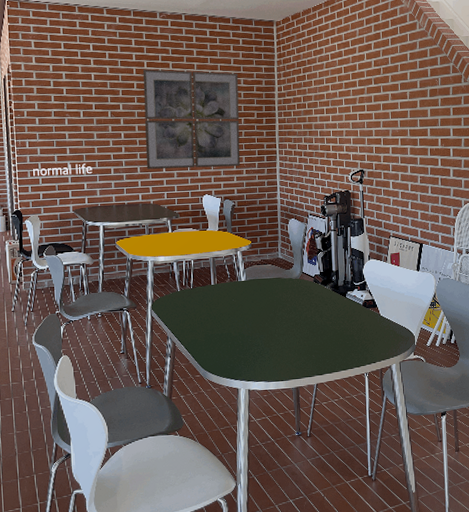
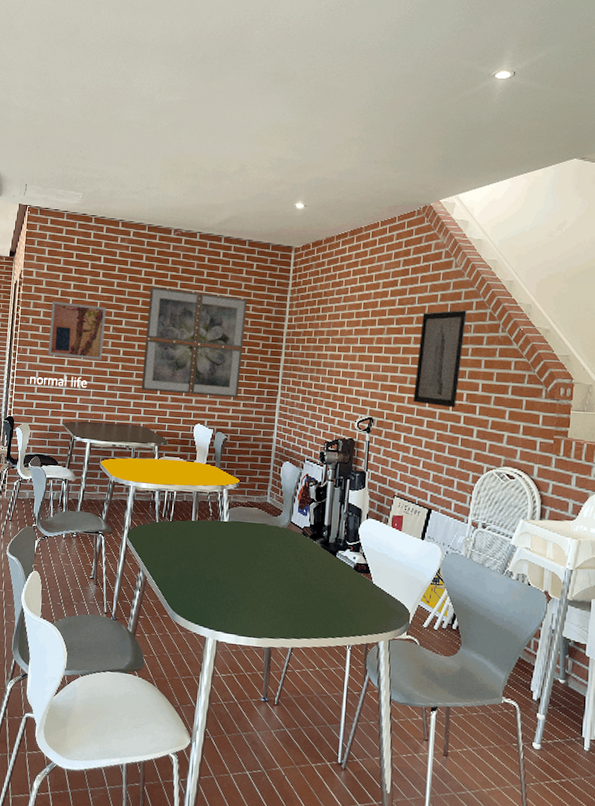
wall art: none [45,92,104,146] -> present [47,300,106,360]
wall art: none [396,66,434,153] -> present [413,310,467,408]

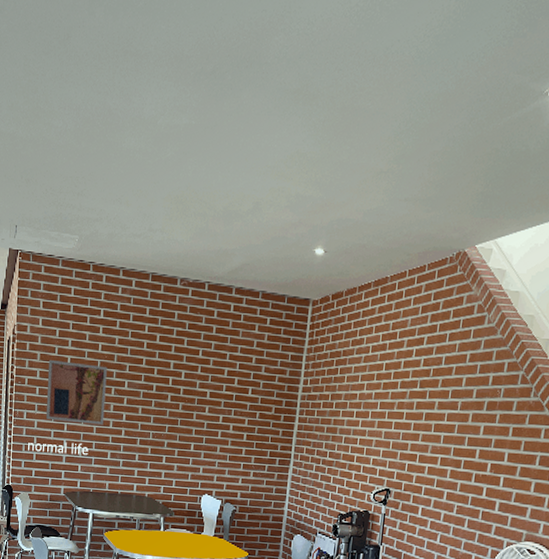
wall art: present [141,287,248,398] -> none [145,344,260,467]
wall art: present [413,310,467,408] -> none [433,372,497,479]

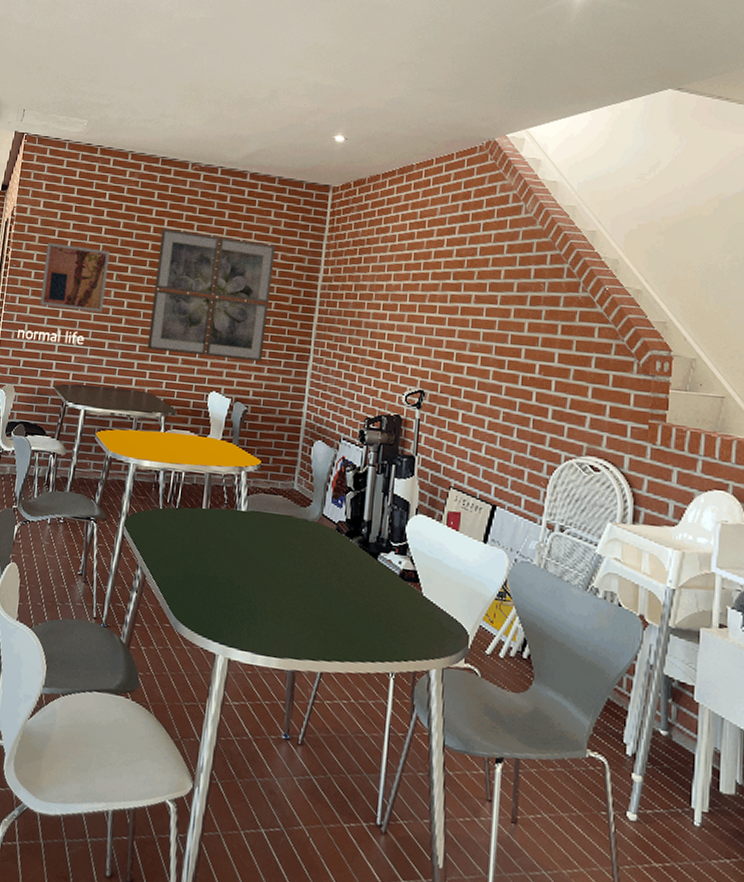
wall art: none [145,344,260,467] -> present [147,229,276,361]

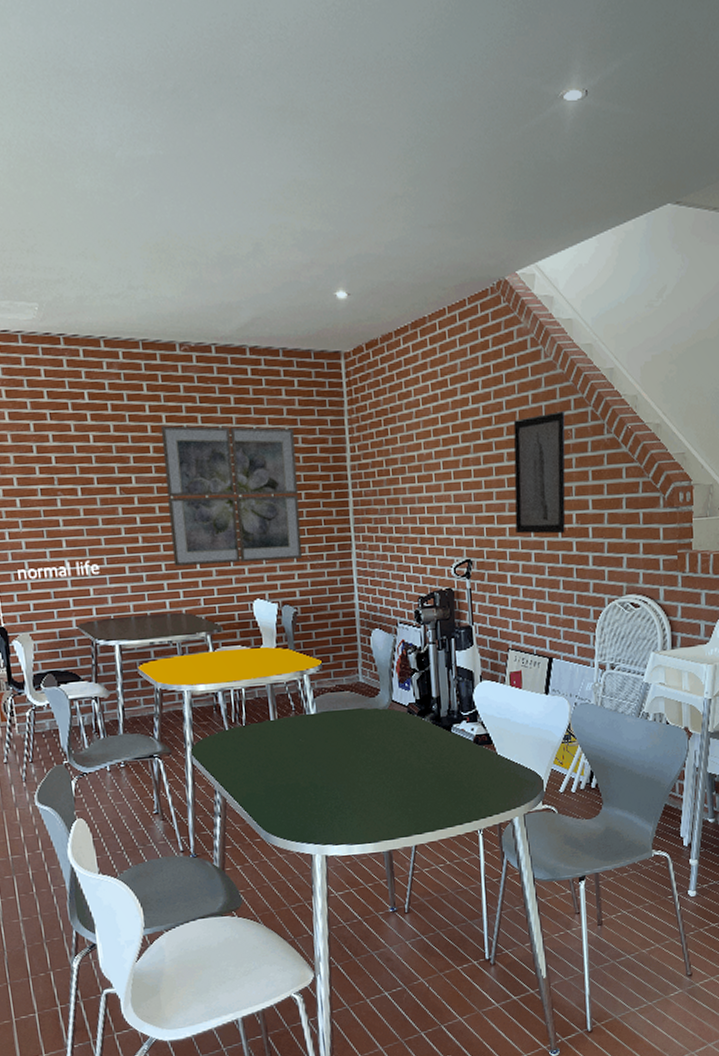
wall art: present [39,242,110,313] -> none [25,461,114,538]
wall art: none [474,264,539,382] -> present [513,411,566,534]

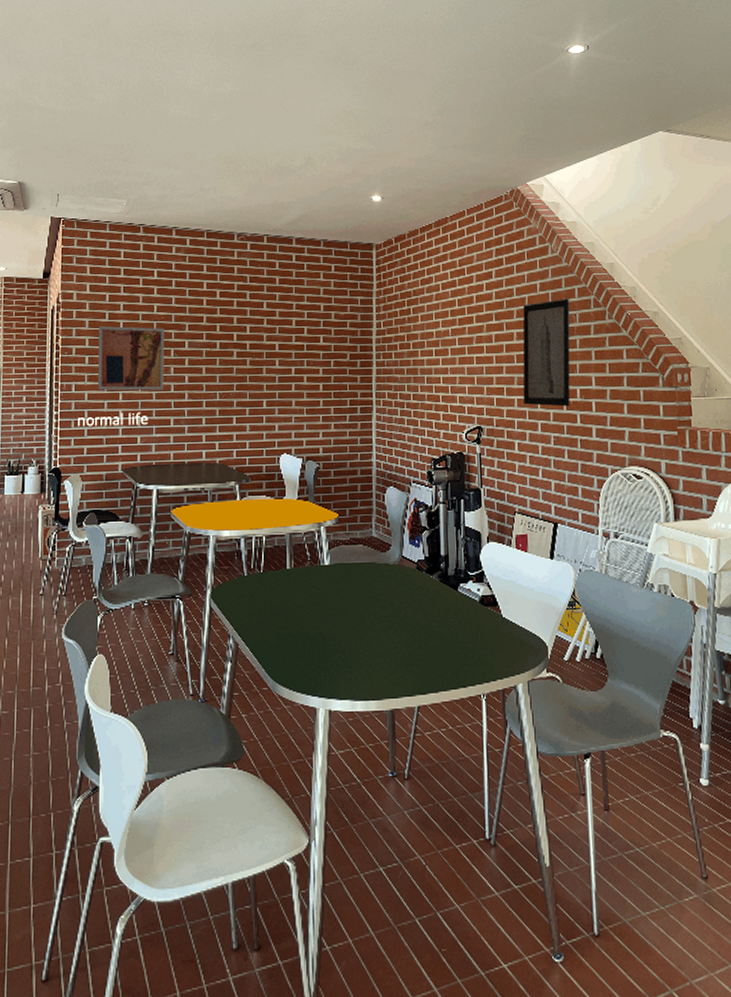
wall art: none [25,461,114,538] -> present [97,325,165,391]
wall art: present [160,425,303,567] -> none [213,300,329,421]

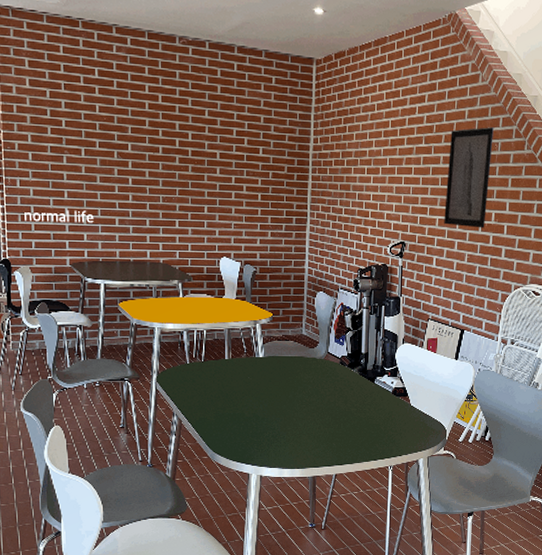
wall art: present [97,325,165,391] -> none [40,122,109,191]

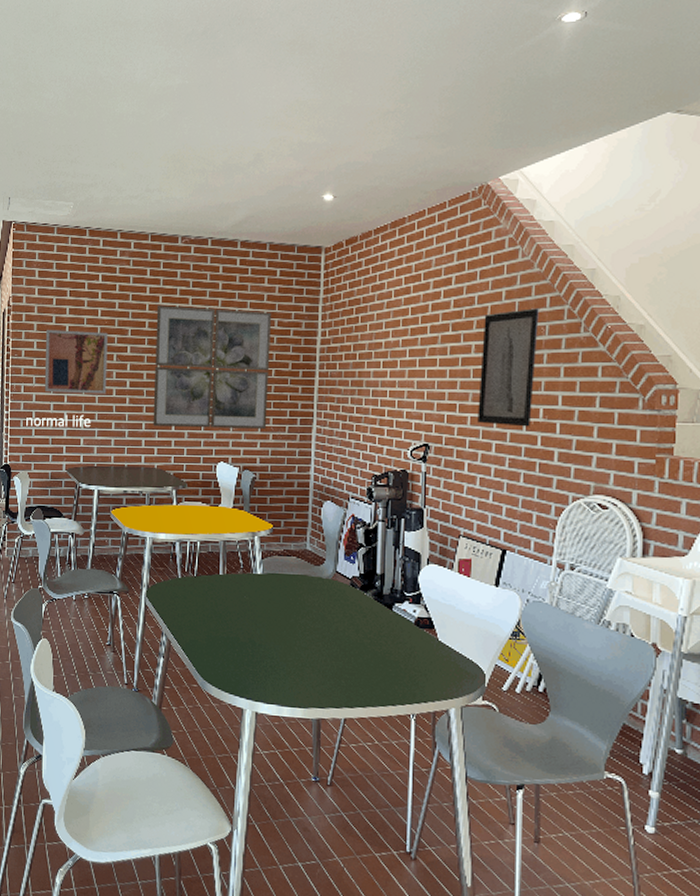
wall art: none [40,122,109,191] -> present [44,329,108,394]
wall art: none [156,105,269,227] -> present [153,305,272,429]

